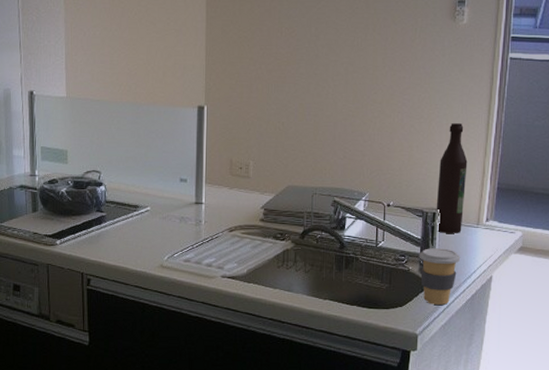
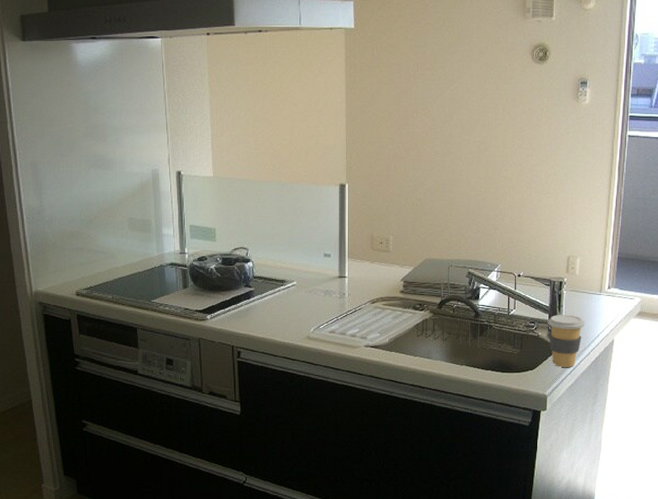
wine bottle: present [436,123,468,233] -> none [562,198,591,301]

